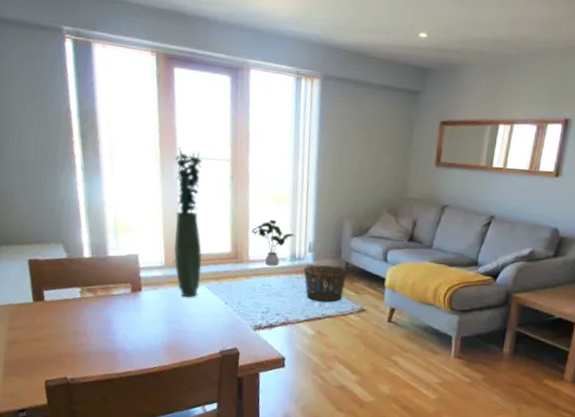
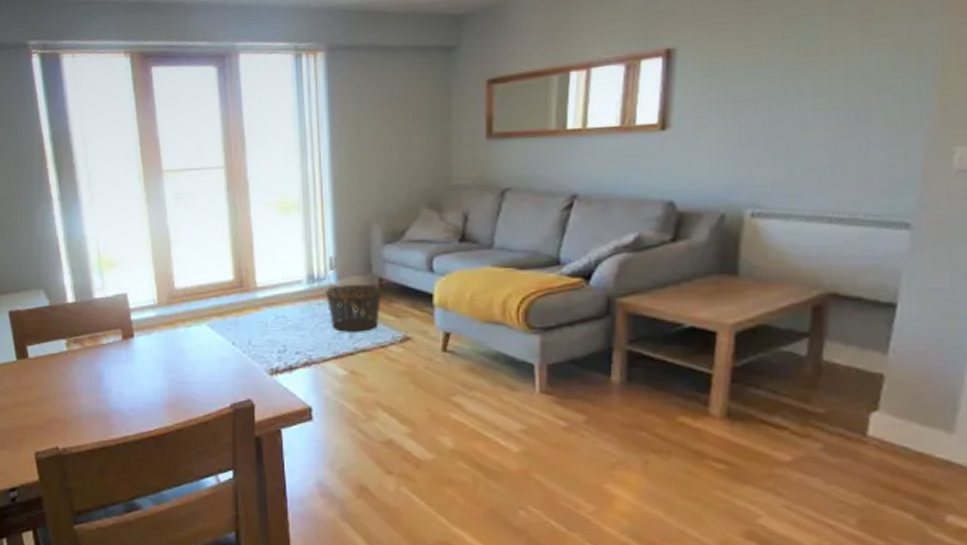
vase: present [173,148,202,298] -> none [161,160,201,341]
house plant: present [251,219,296,266] -> none [256,233,312,292]

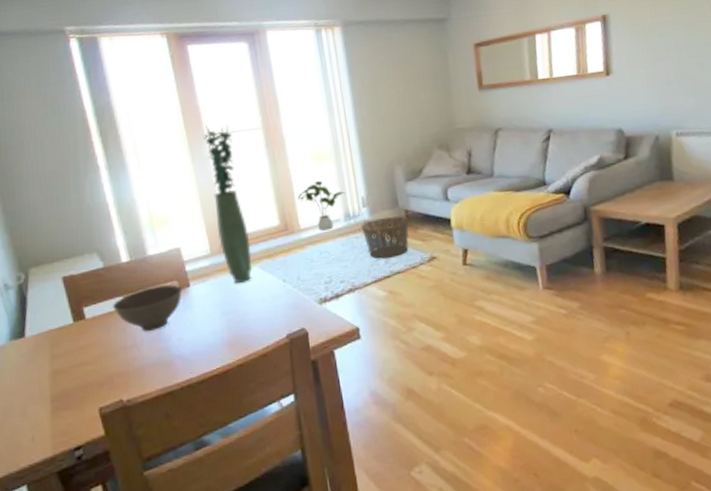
bowl: none [54,333,125,379] -> present [112,284,182,331]
vase: none [161,160,201,341] -> present [204,125,253,284]
house plant: none [256,233,312,292] -> present [297,180,346,231]

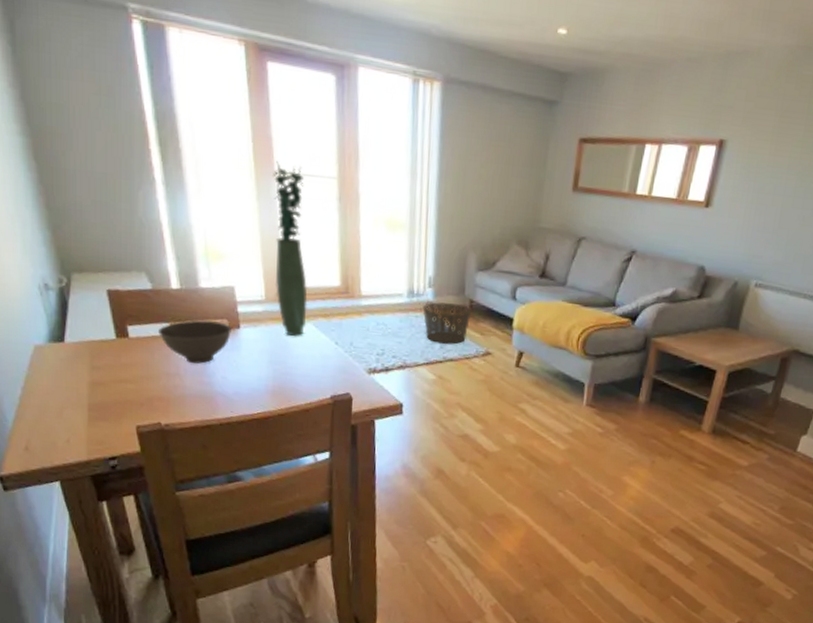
house plant: present [297,180,346,231] -> none [363,248,414,303]

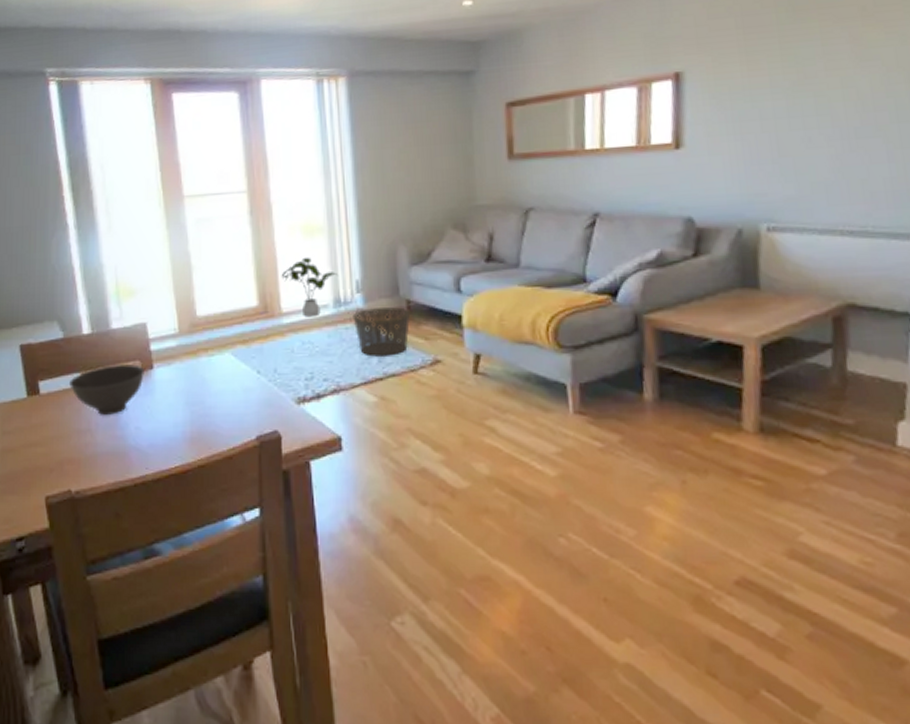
vase: present [273,161,308,337] -> none [182,185,224,371]
house plant: none [363,248,414,303] -> present [281,257,337,317]

